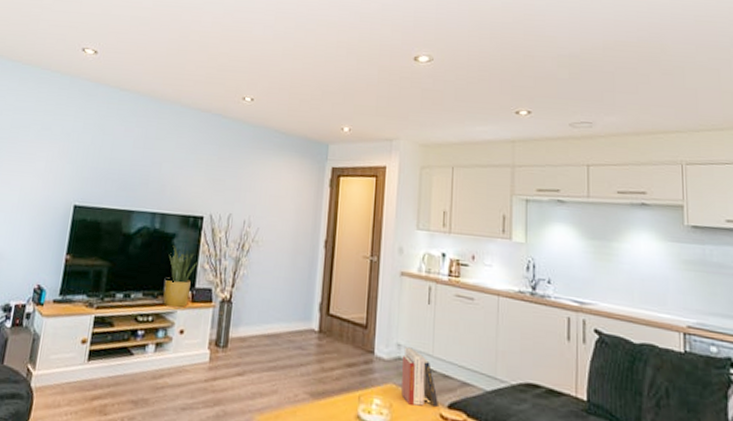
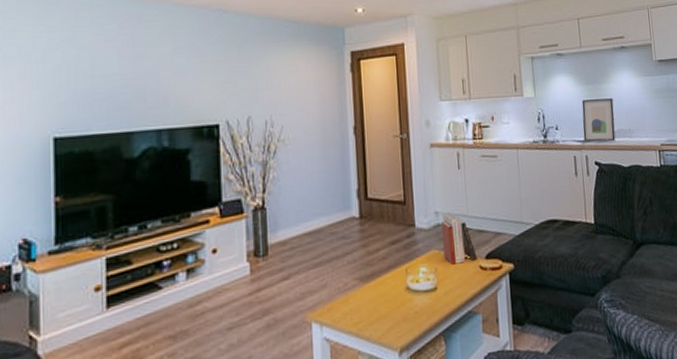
planter: present [162,246,197,308] -> none [184,162,220,229]
picture frame: none [582,256,627,311] -> present [582,98,616,142]

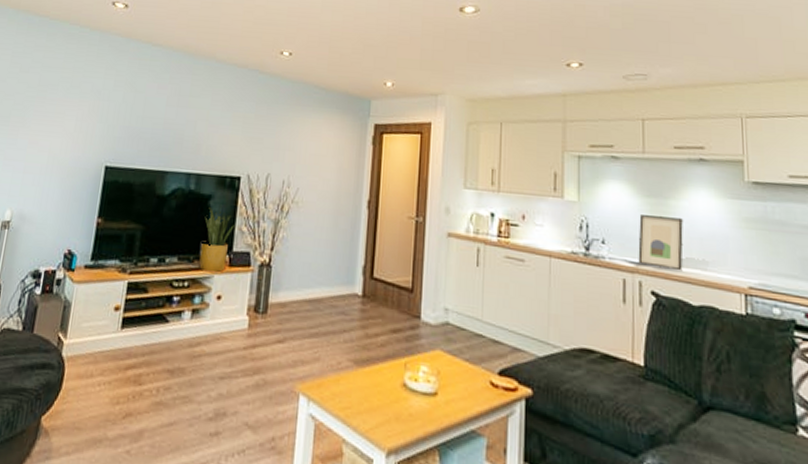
planter: none [184,162,220,229] -> present [199,208,234,273]
books: present [440,212,477,265] -> none [449,311,488,375]

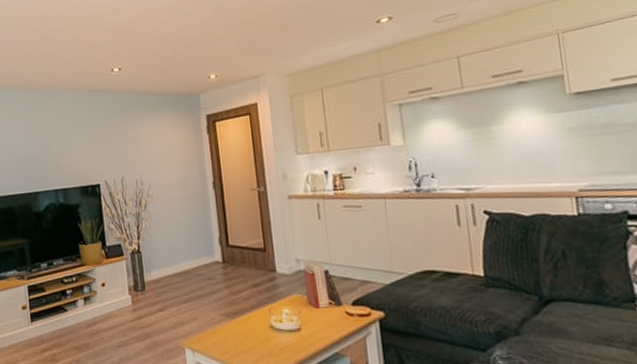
books: none [449,311,488,375] -> present [302,260,343,309]
picture frame: present [638,215,684,271] -> none [464,141,512,190]

